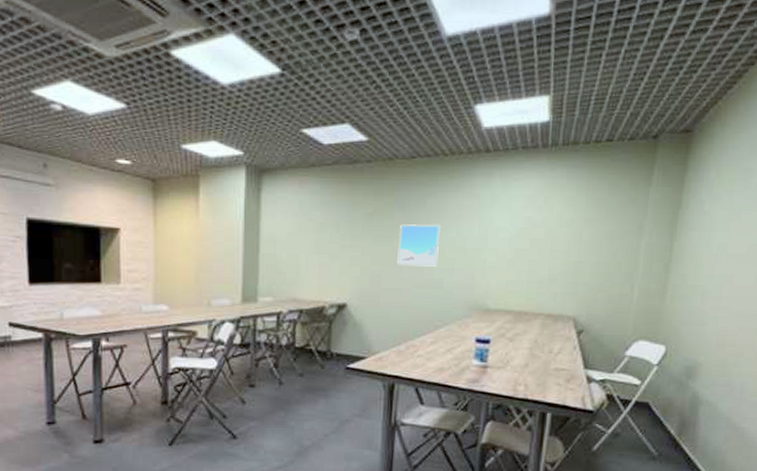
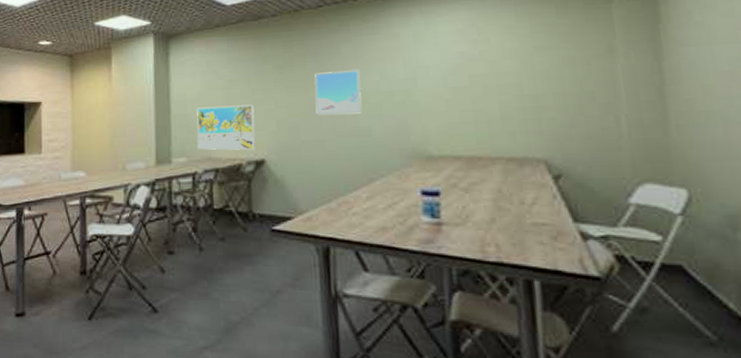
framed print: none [284,248,341,293] -> present [197,104,255,150]

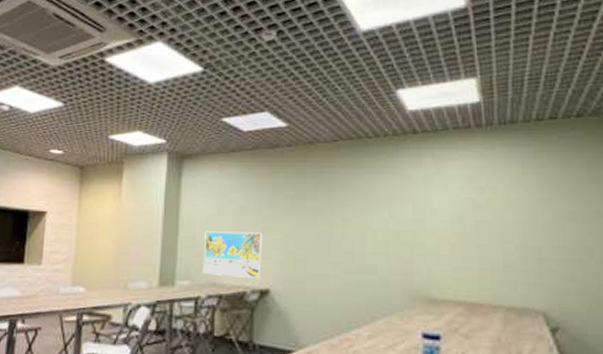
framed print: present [314,70,362,116] -> none [324,206,370,251]

